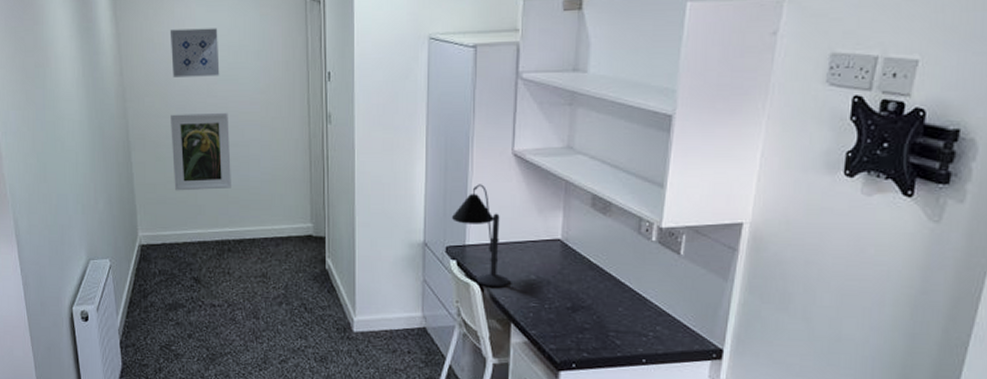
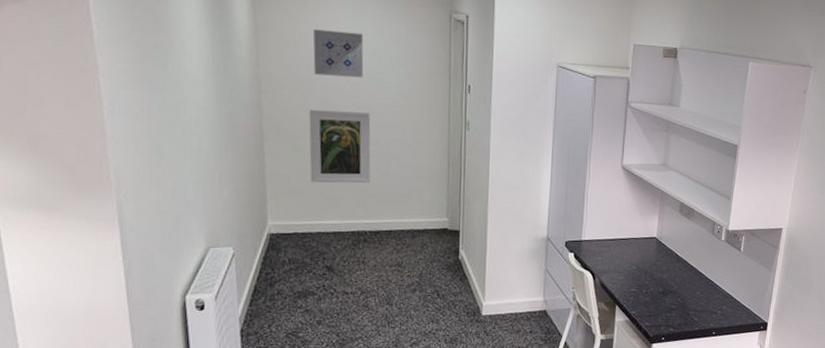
desk lamp: present [451,184,509,287] -> none [570,190,616,276]

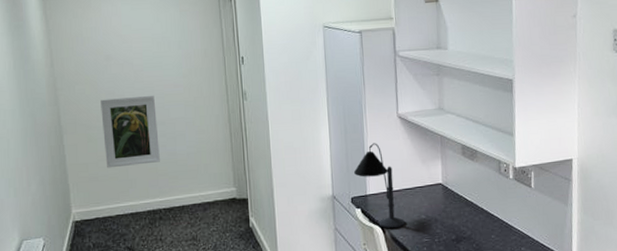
wall art: present [313,29,364,78] -> none [97,23,146,67]
desk lamp: none [570,190,616,276] -> present [353,143,405,229]

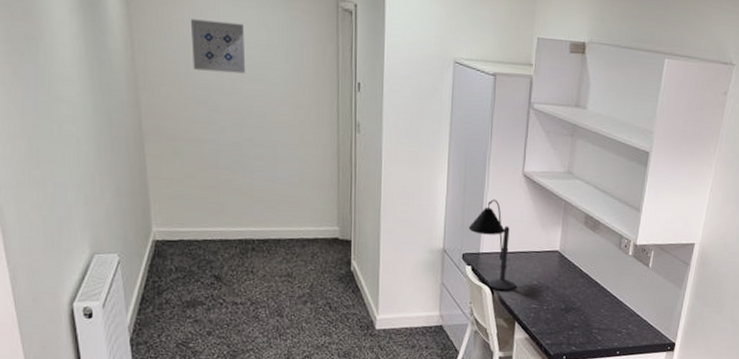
wall art: none [97,23,146,67] -> present [190,19,246,74]
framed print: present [100,95,160,168] -> none [190,108,256,189]

